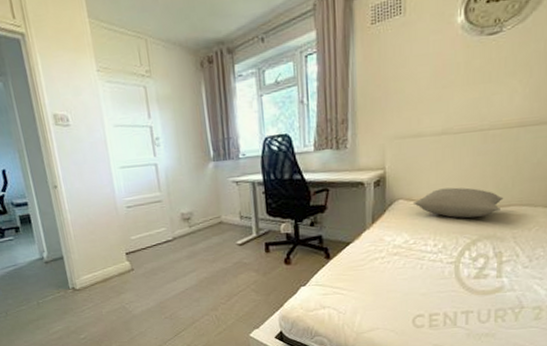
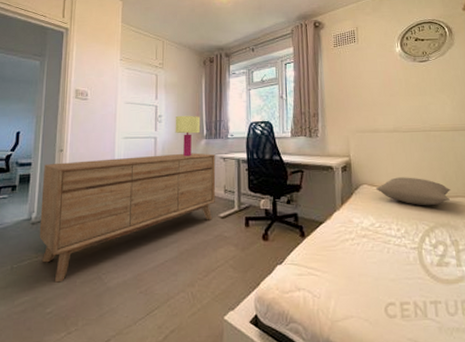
sideboard: none [41,178,231,314] -> present [39,153,216,283]
table lamp: none [175,134,206,183] -> present [175,115,201,157]

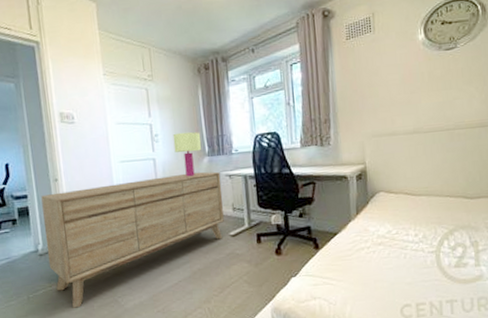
pillow: present [375,177,451,206] -> none [392,180,474,209]

